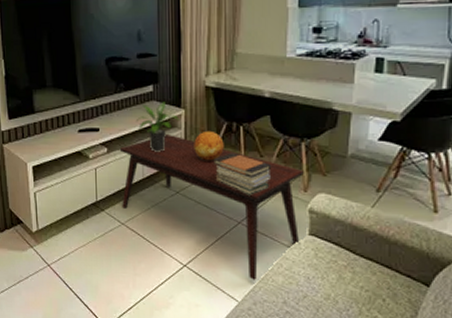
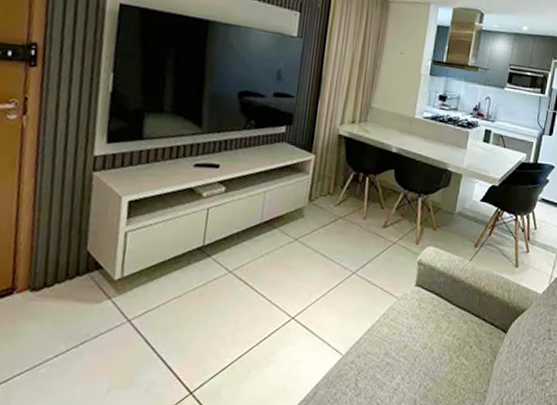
coffee table: present [119,133,304,280] -> none [232,177,418,332]
potted plant: present [135,101,180,153] -> none [262,144,309,197]
decorative sphere: present [194,130,224,161] -> none [319,178,349,209]
book stack: present [213,153,272,195] -> none [336,202,391,246]

